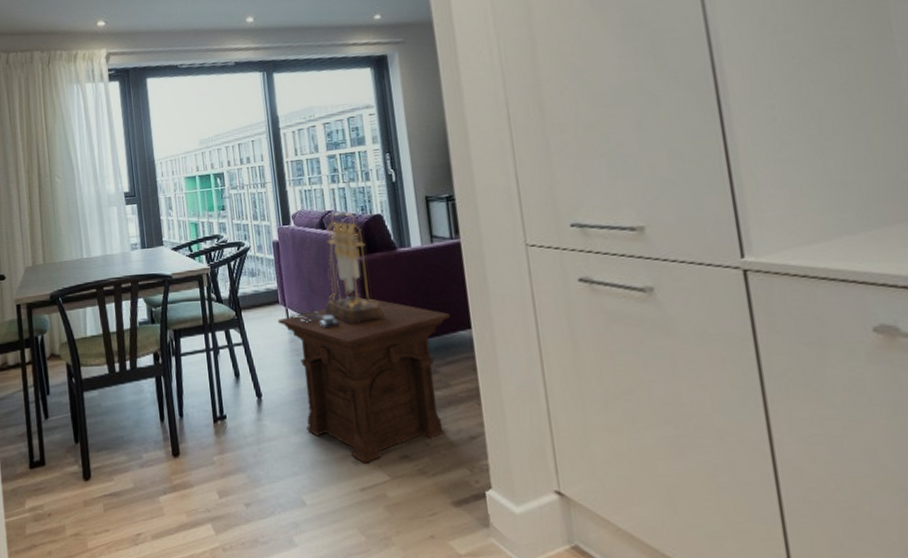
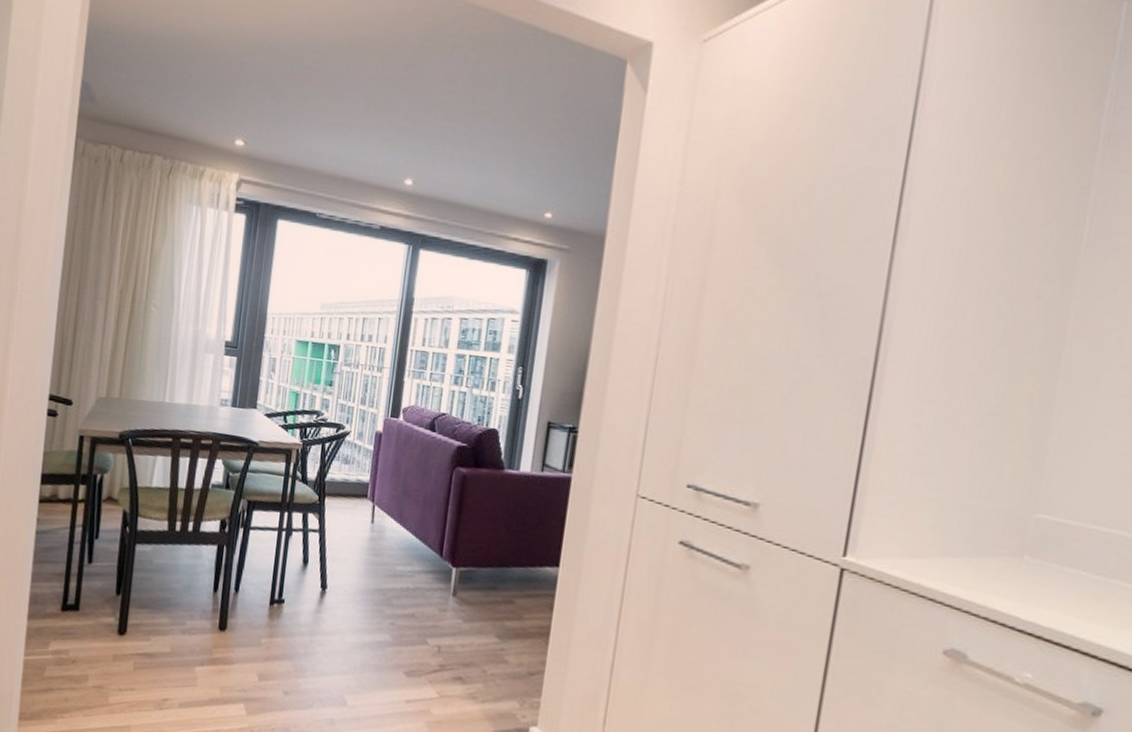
side table: present [277,298,451,464] -> none [361,513,542,677]
table lamp: present [290,212,384,329] -> none [375,416,474,537]

